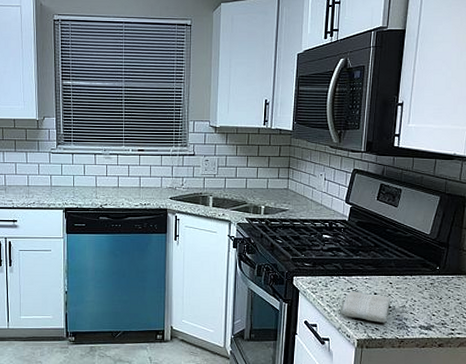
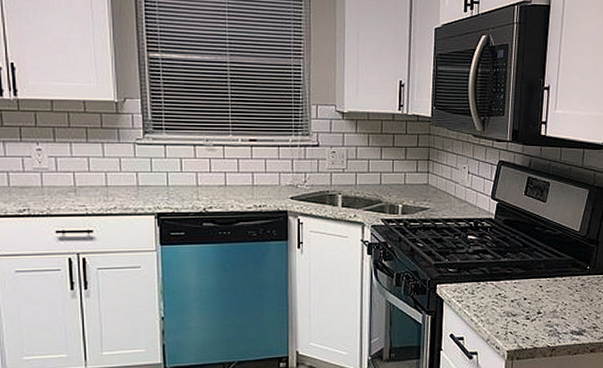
washcloth: present [341,291,390,323] -> none [489,297,541,331]

